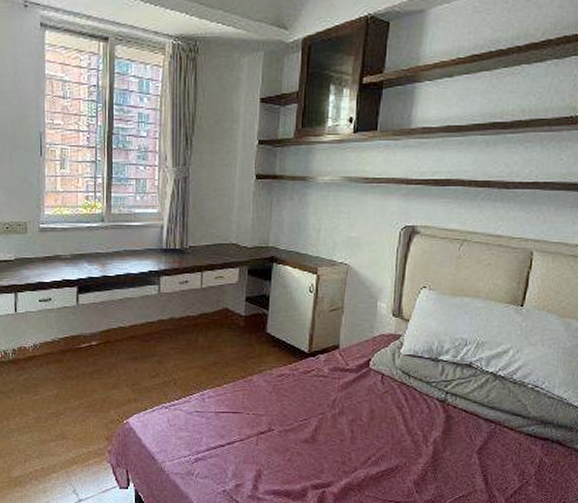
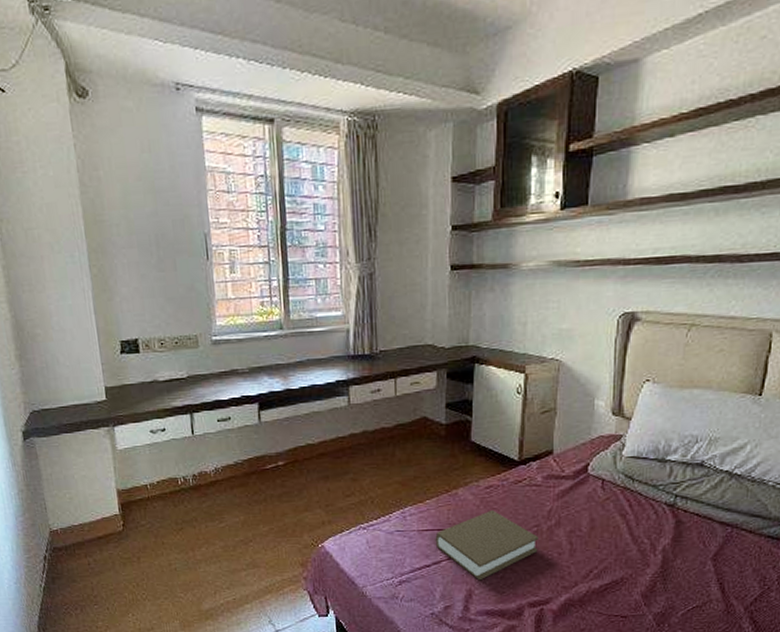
book: none [230,397,323,462] -> present [435,511,538,581]

